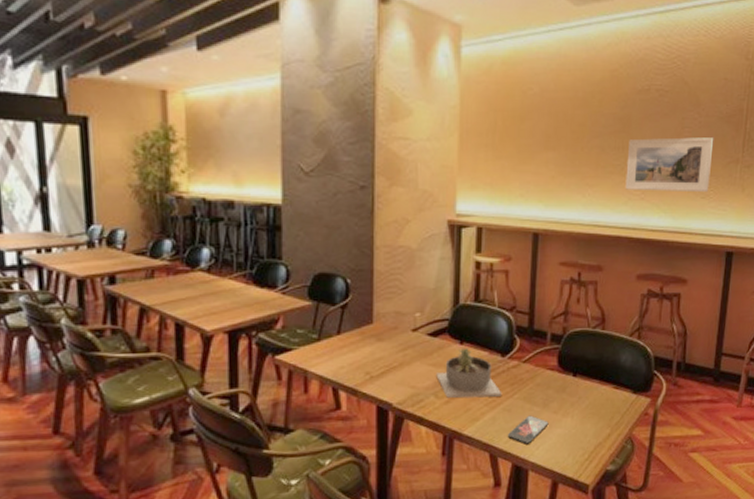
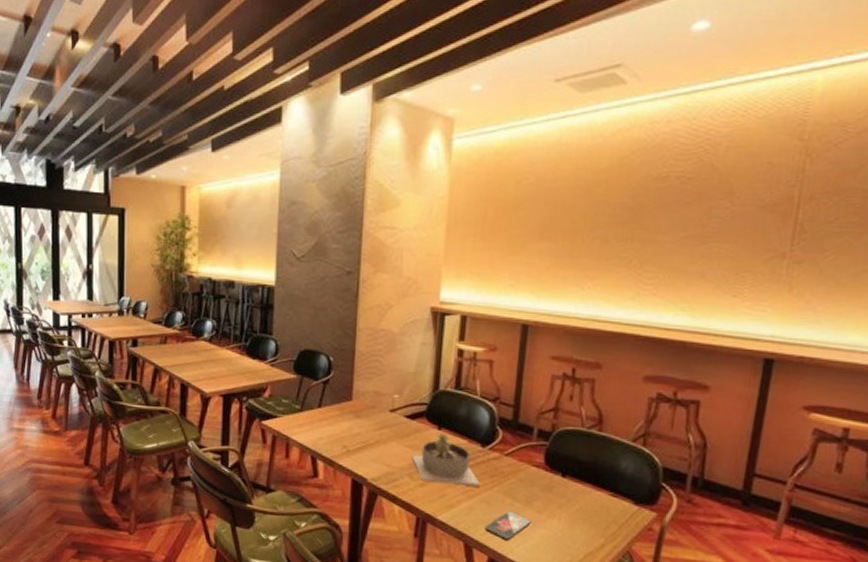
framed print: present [625,137,713,193] -> none [633,228,750,291]

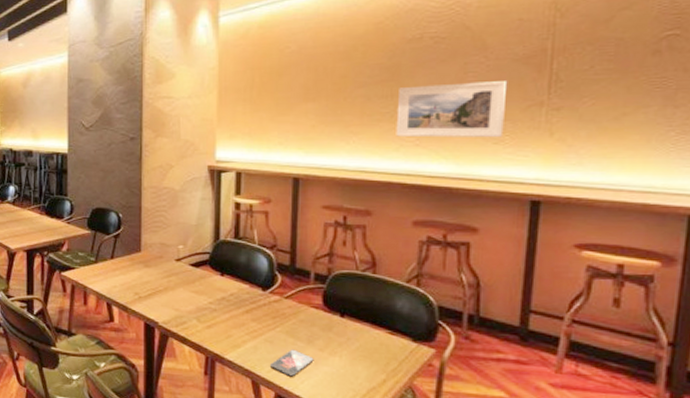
succulent planter: present [412,433,481,487] -> none [198,279,264,328]
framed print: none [633,228,750,291] -> present [396,81,506,138]

